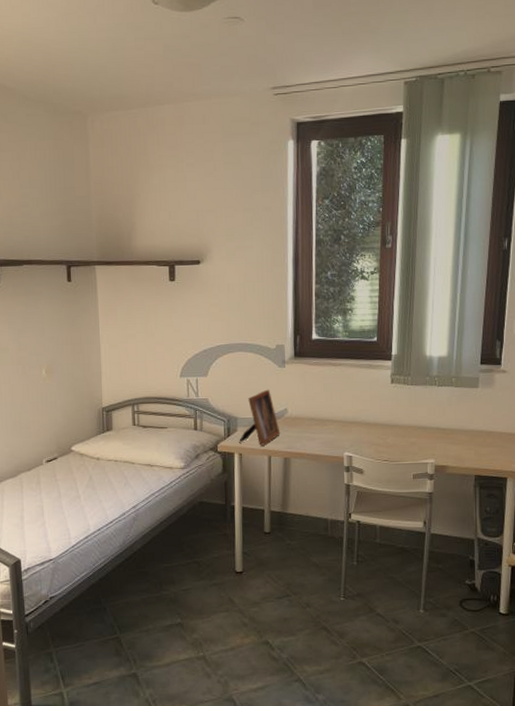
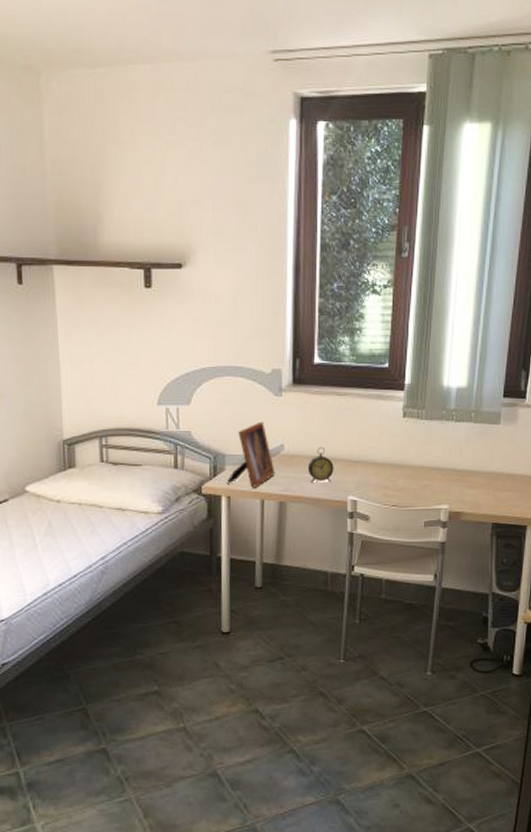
alarm clock: none [308,409,331,442] -> present [307,446,334,484]

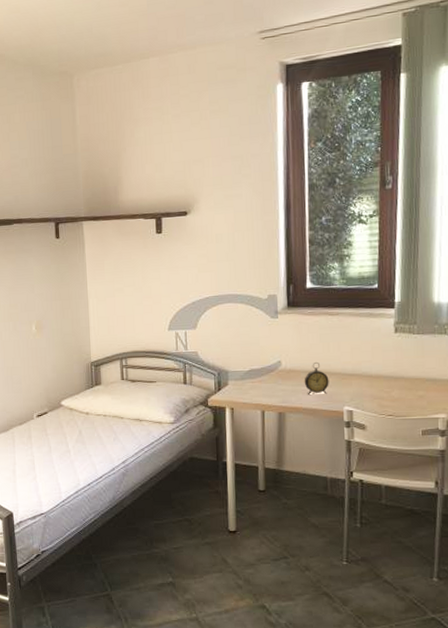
picture frame: present [227,421,275,488] -> none [230,341,274,400]

